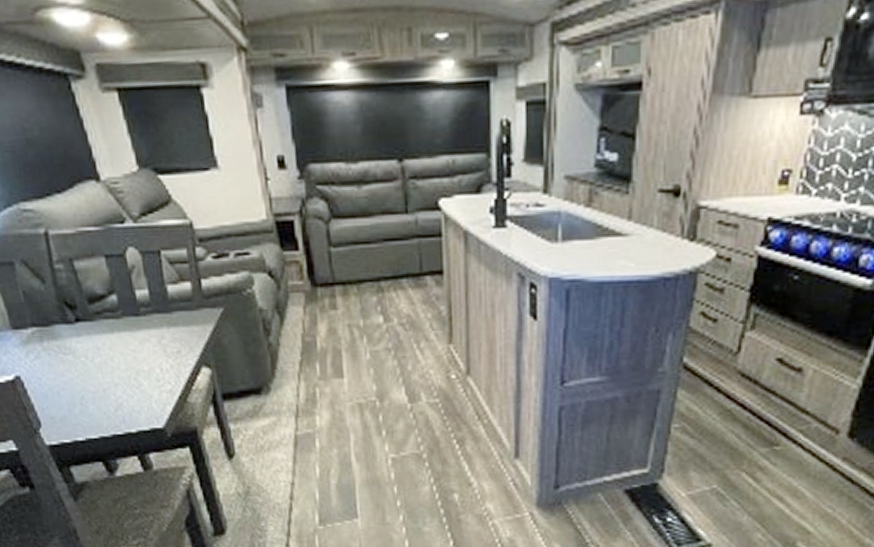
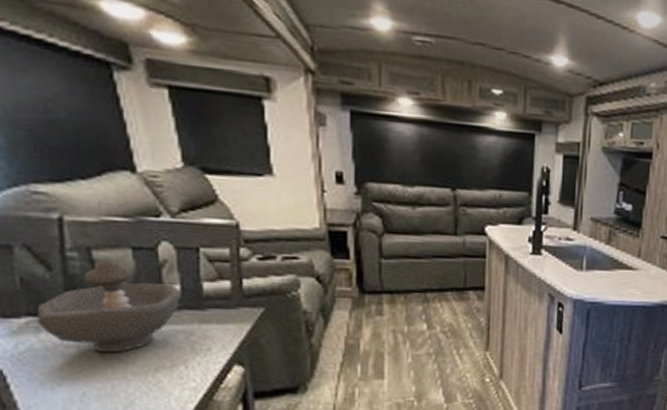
decorative bowl: none [39,269,150,359] -> present [37,259,181,353]

